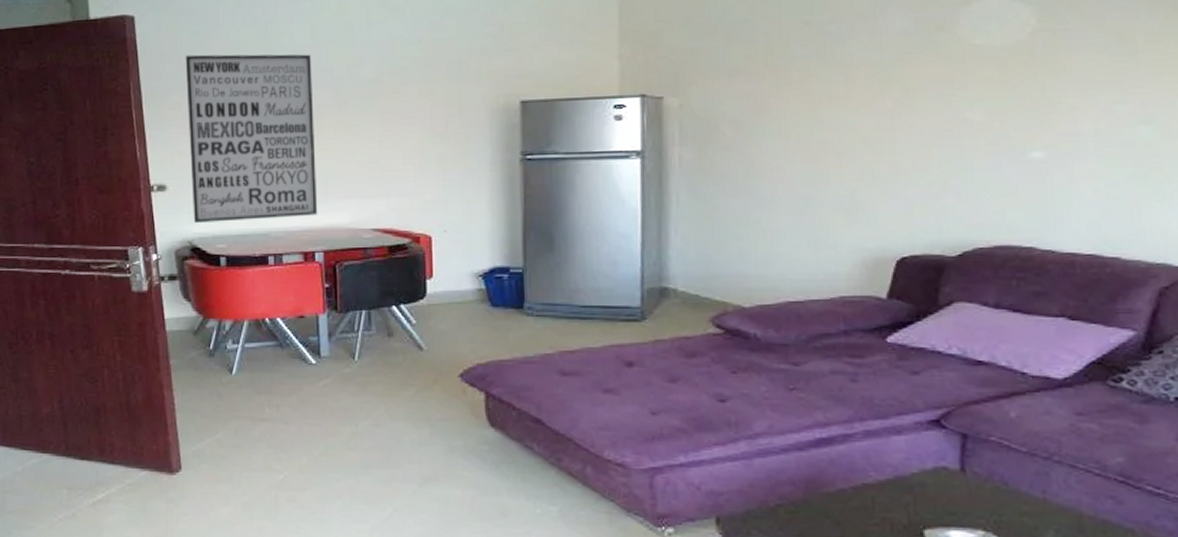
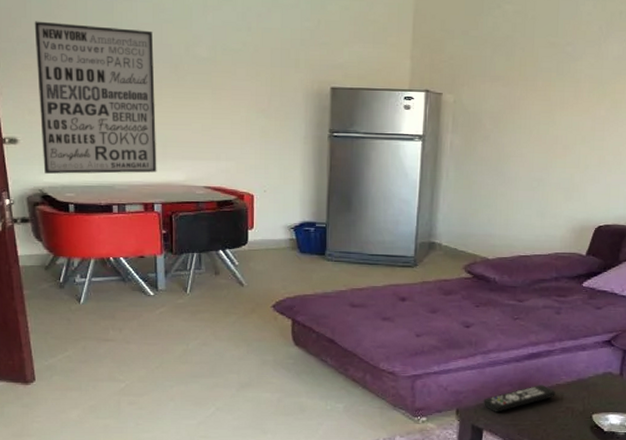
remote control: none [754,484,862,523] -> present [483,385,556,412]

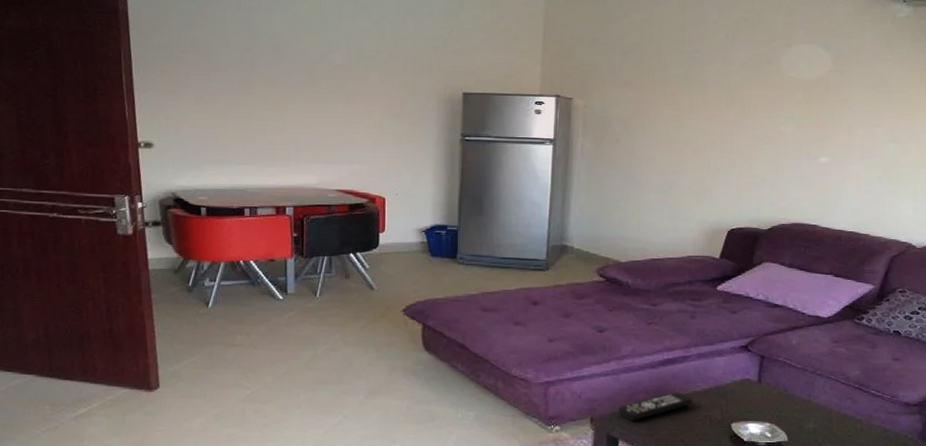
wall art: present [34,21,157,174] -> none [174,30,290,178]

